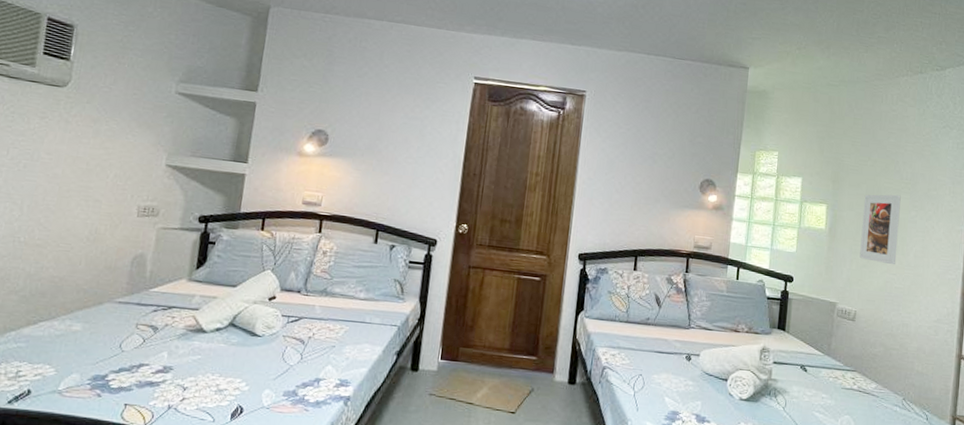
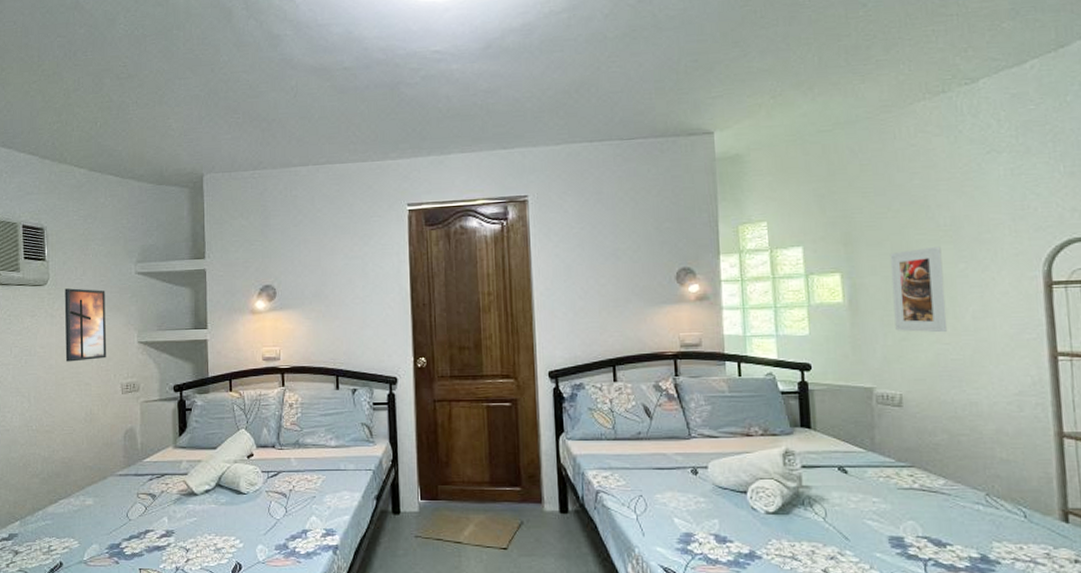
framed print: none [75,95,137,177] -> present [64,288,107,362]

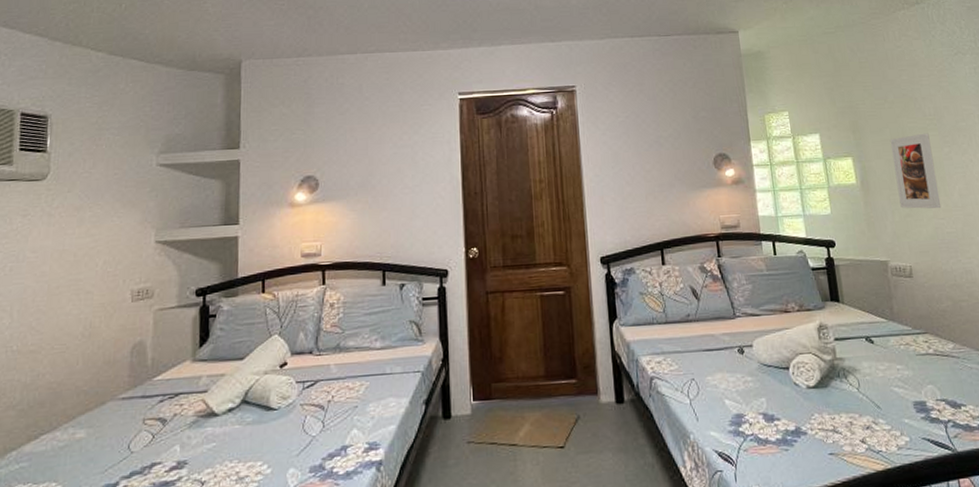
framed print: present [64,288,107,362] -> none [63,183,119,268]

